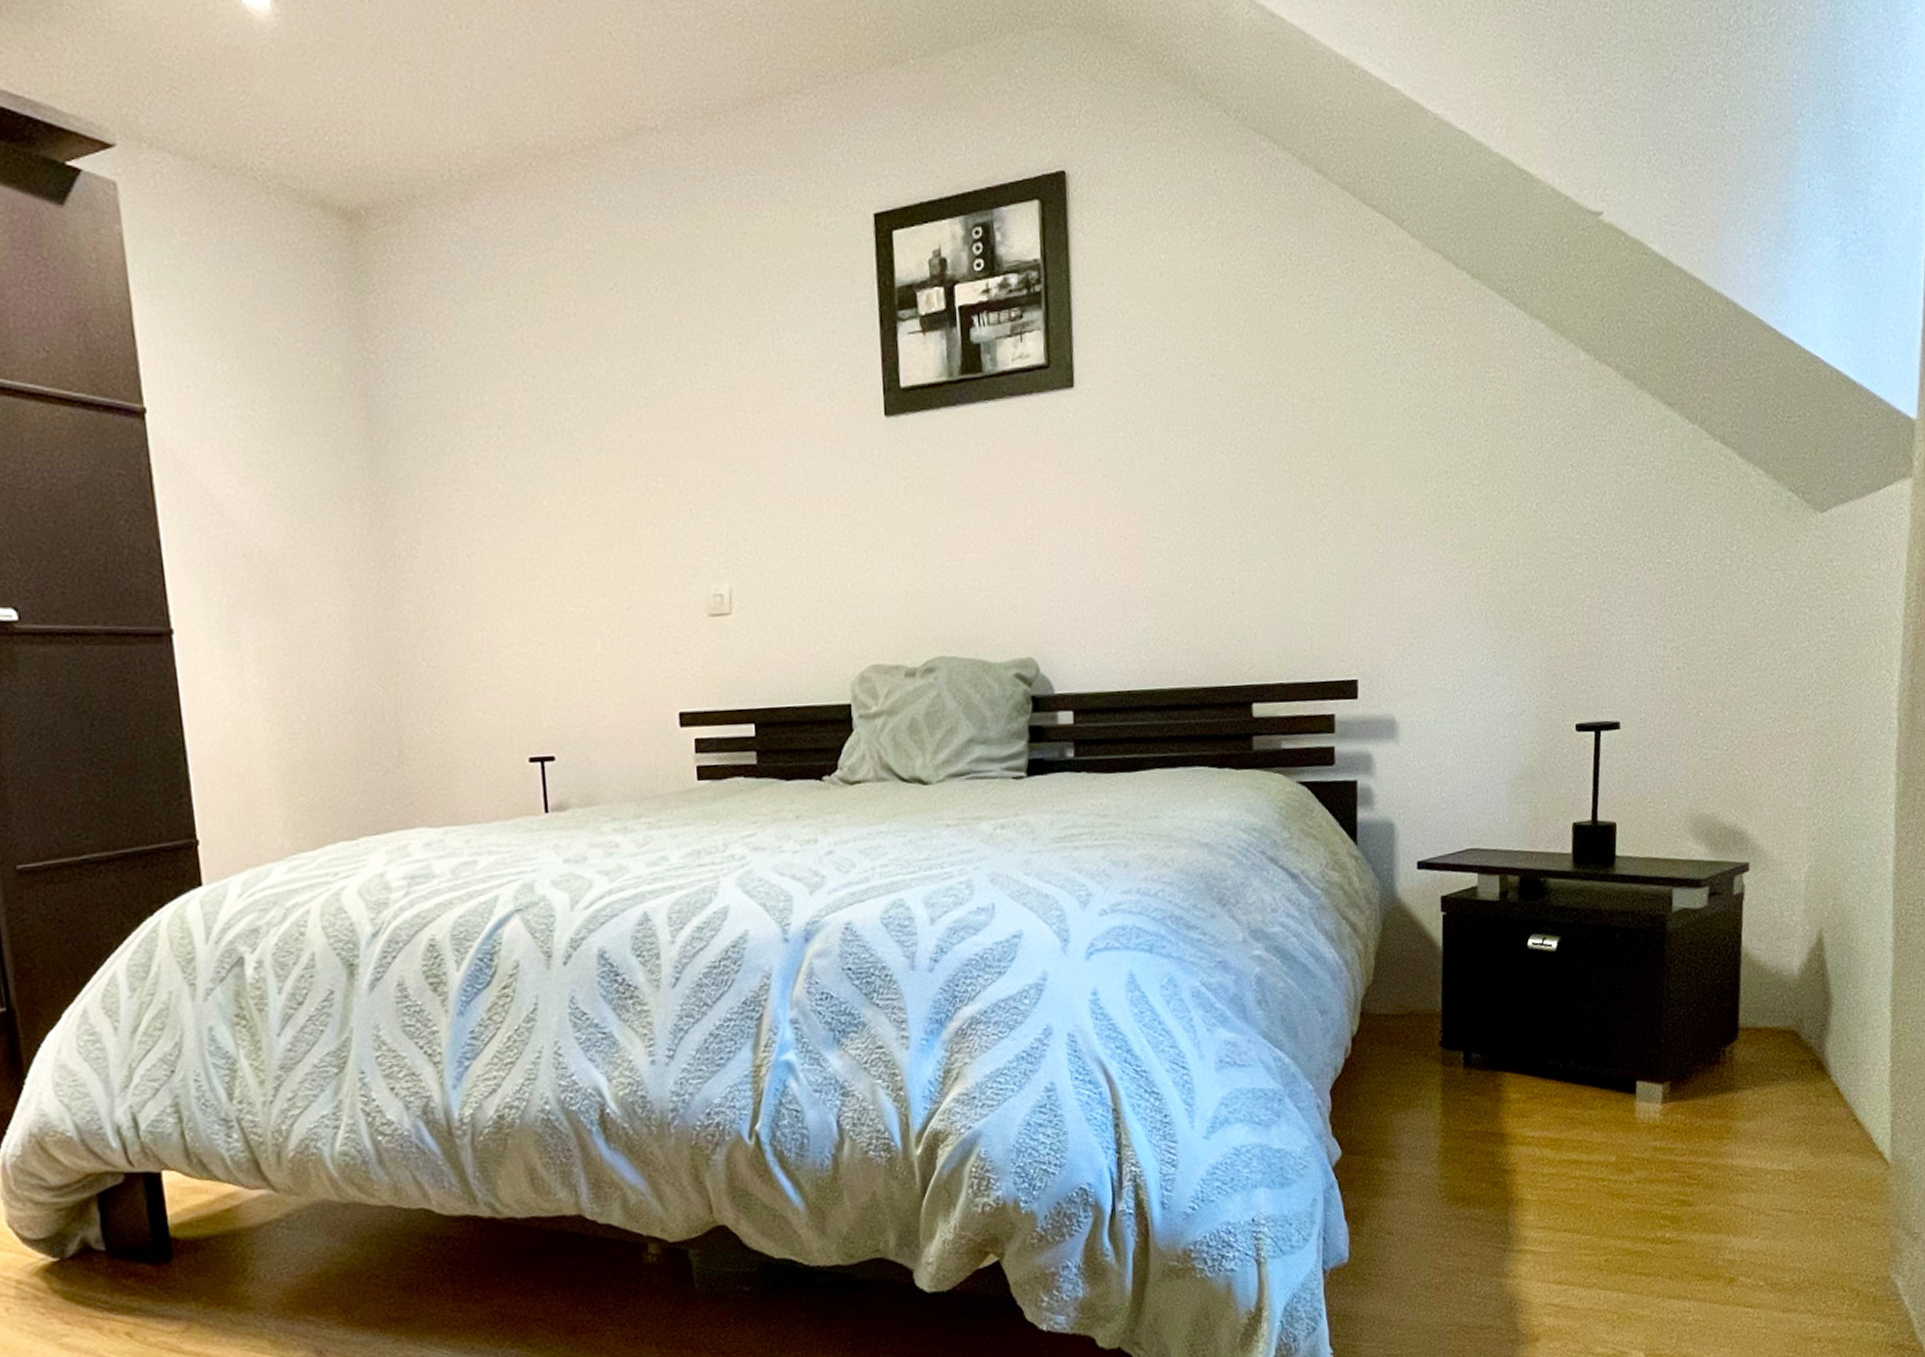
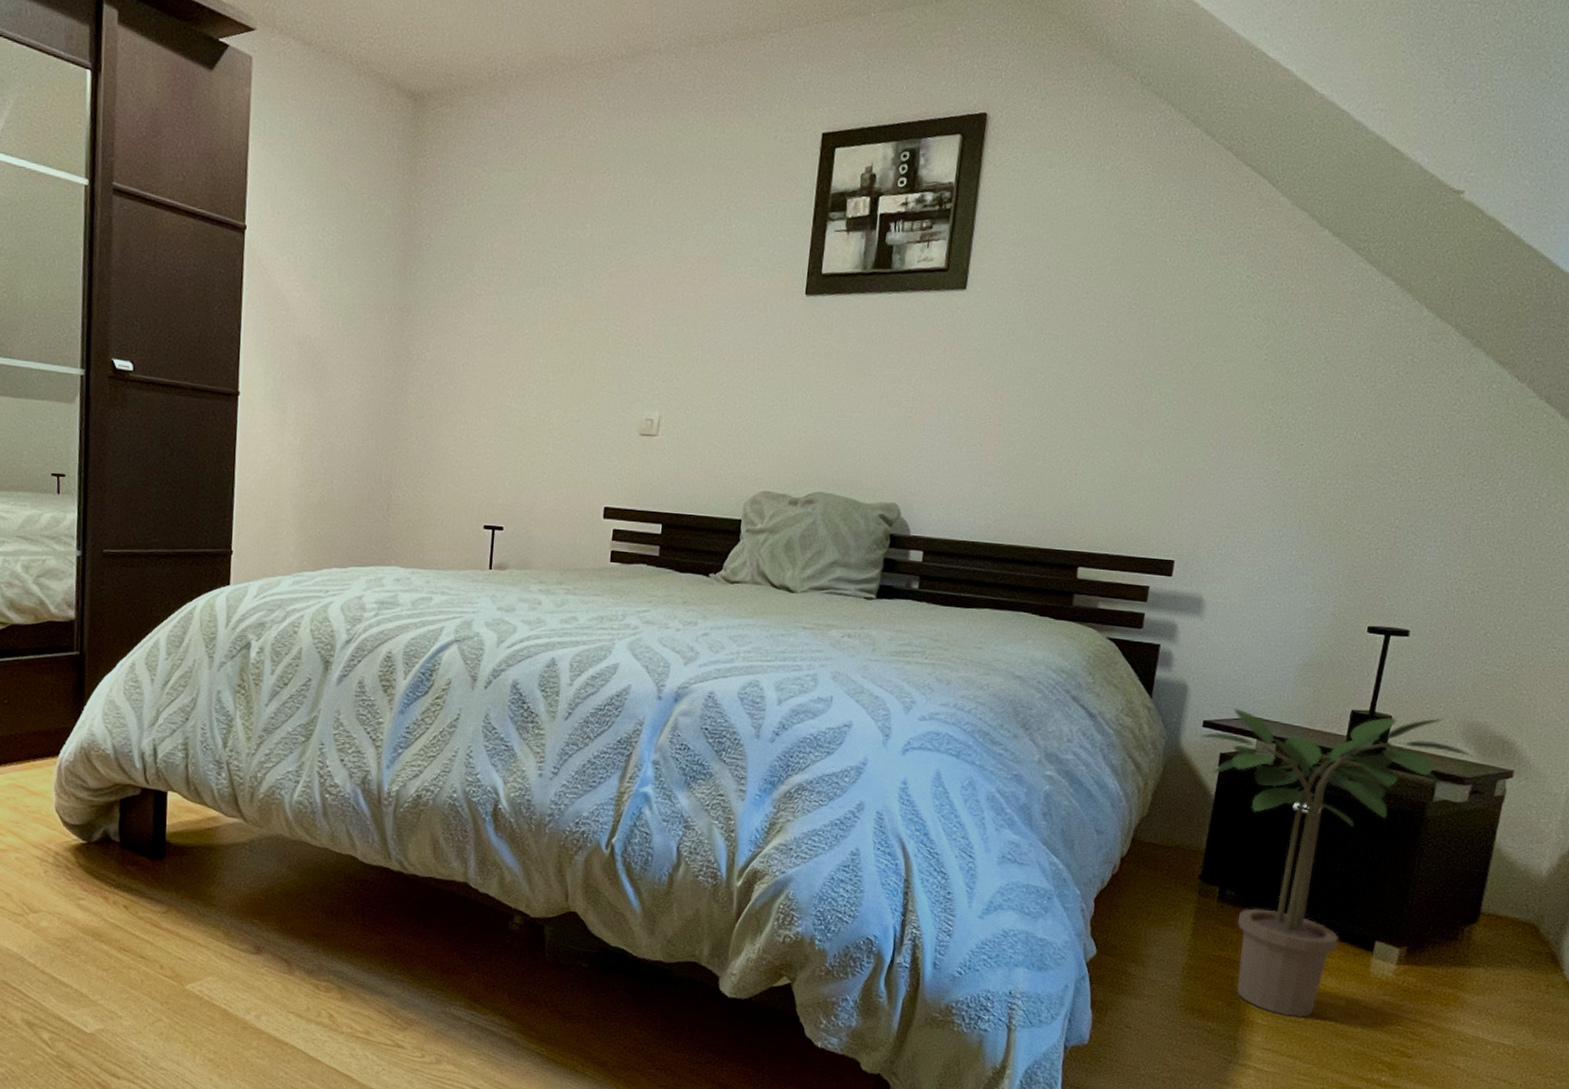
potted plant: none [1415,817,1706,1186] -> present [1199,708,1473,1018]

